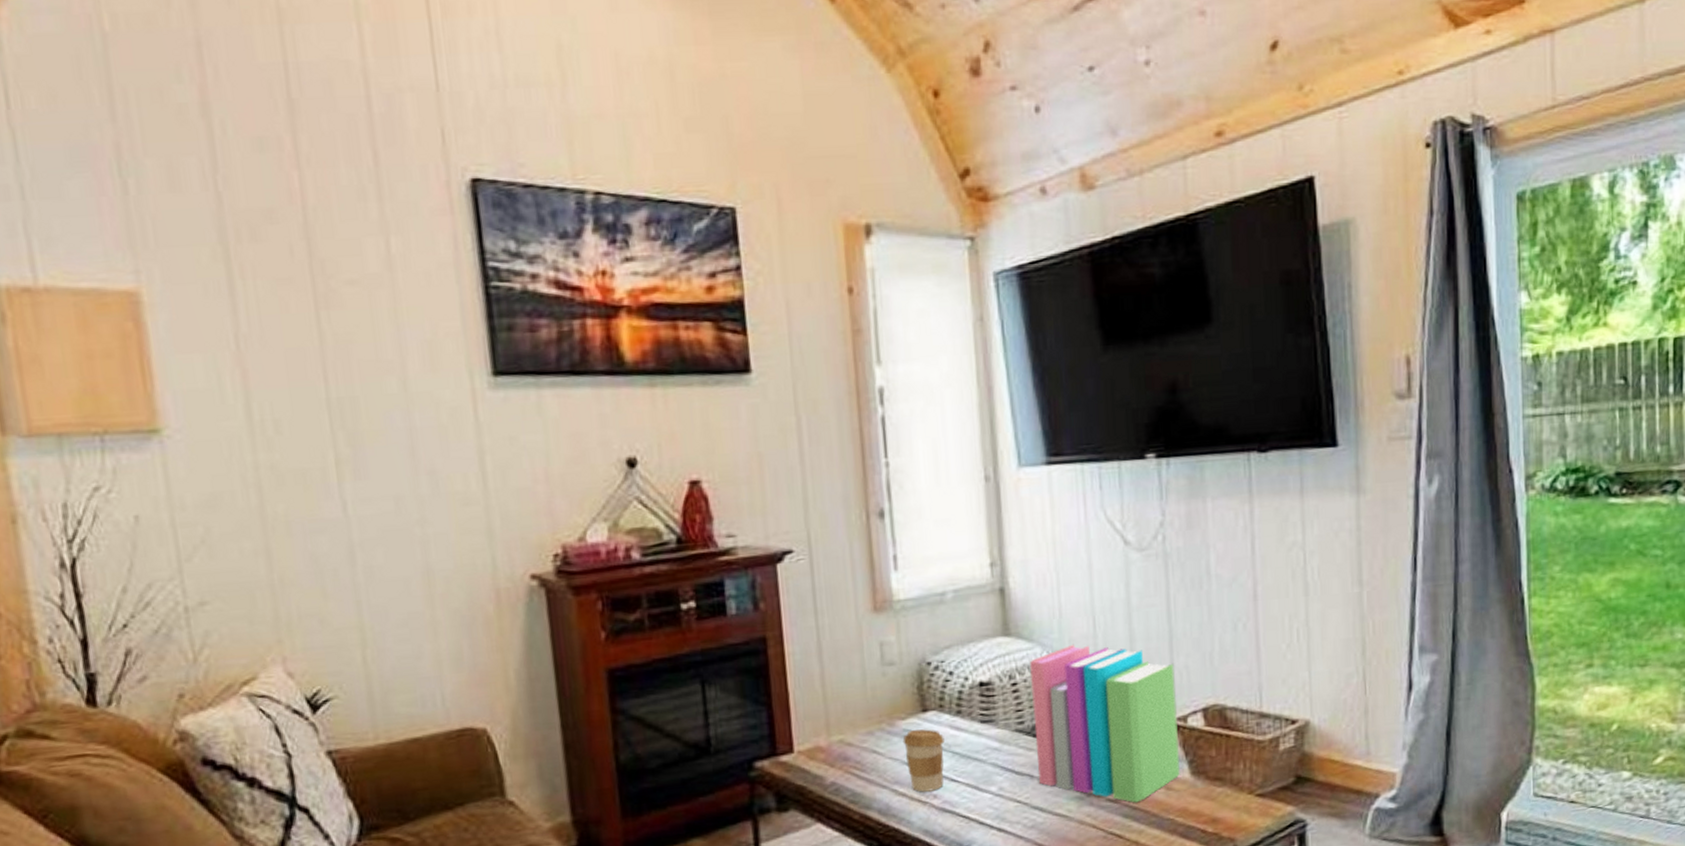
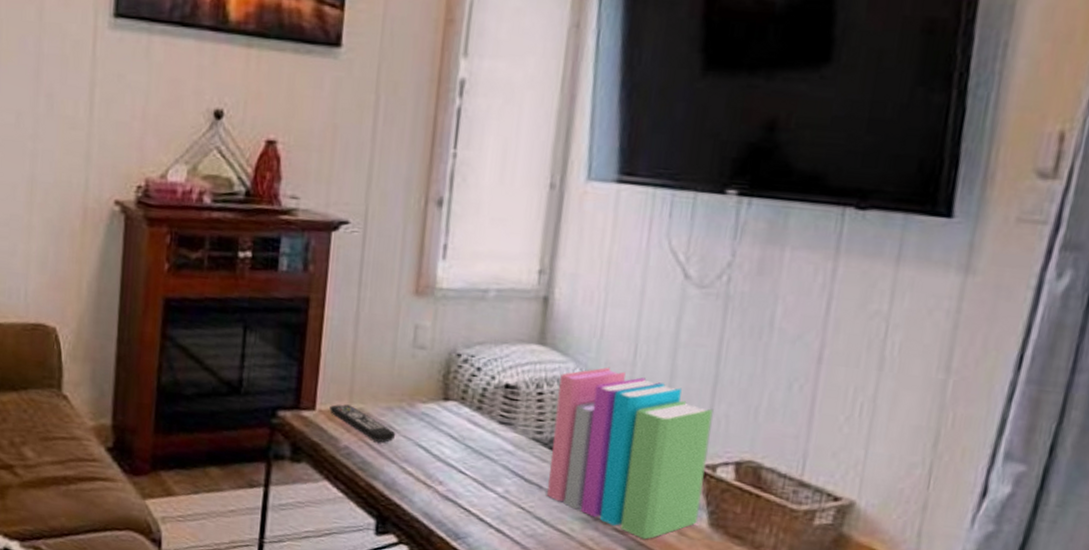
remote control: none [808,739,882,770] -> present [329,404,396,443]
coffee cup: present [902,729,944,792] -> none [419,415,461,478]

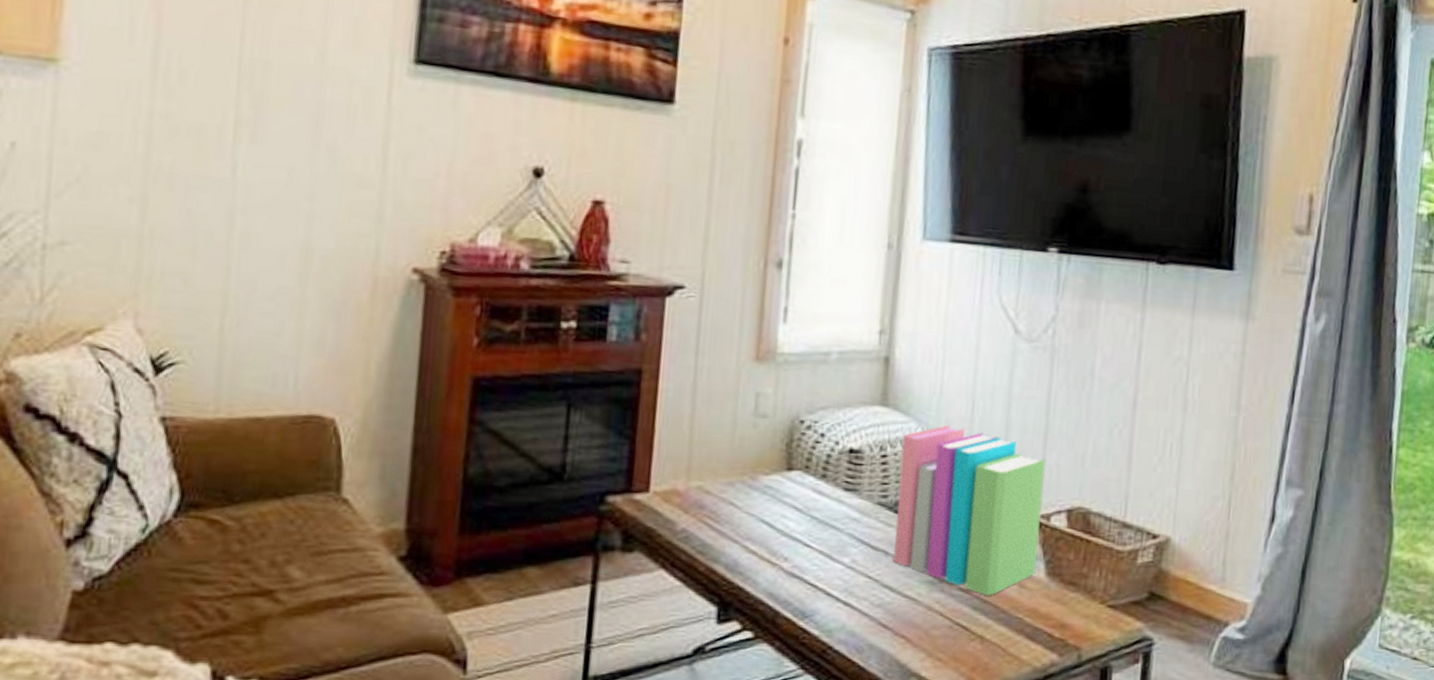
remote control: present [329,404,396,443] -> none [665,483,738,521]

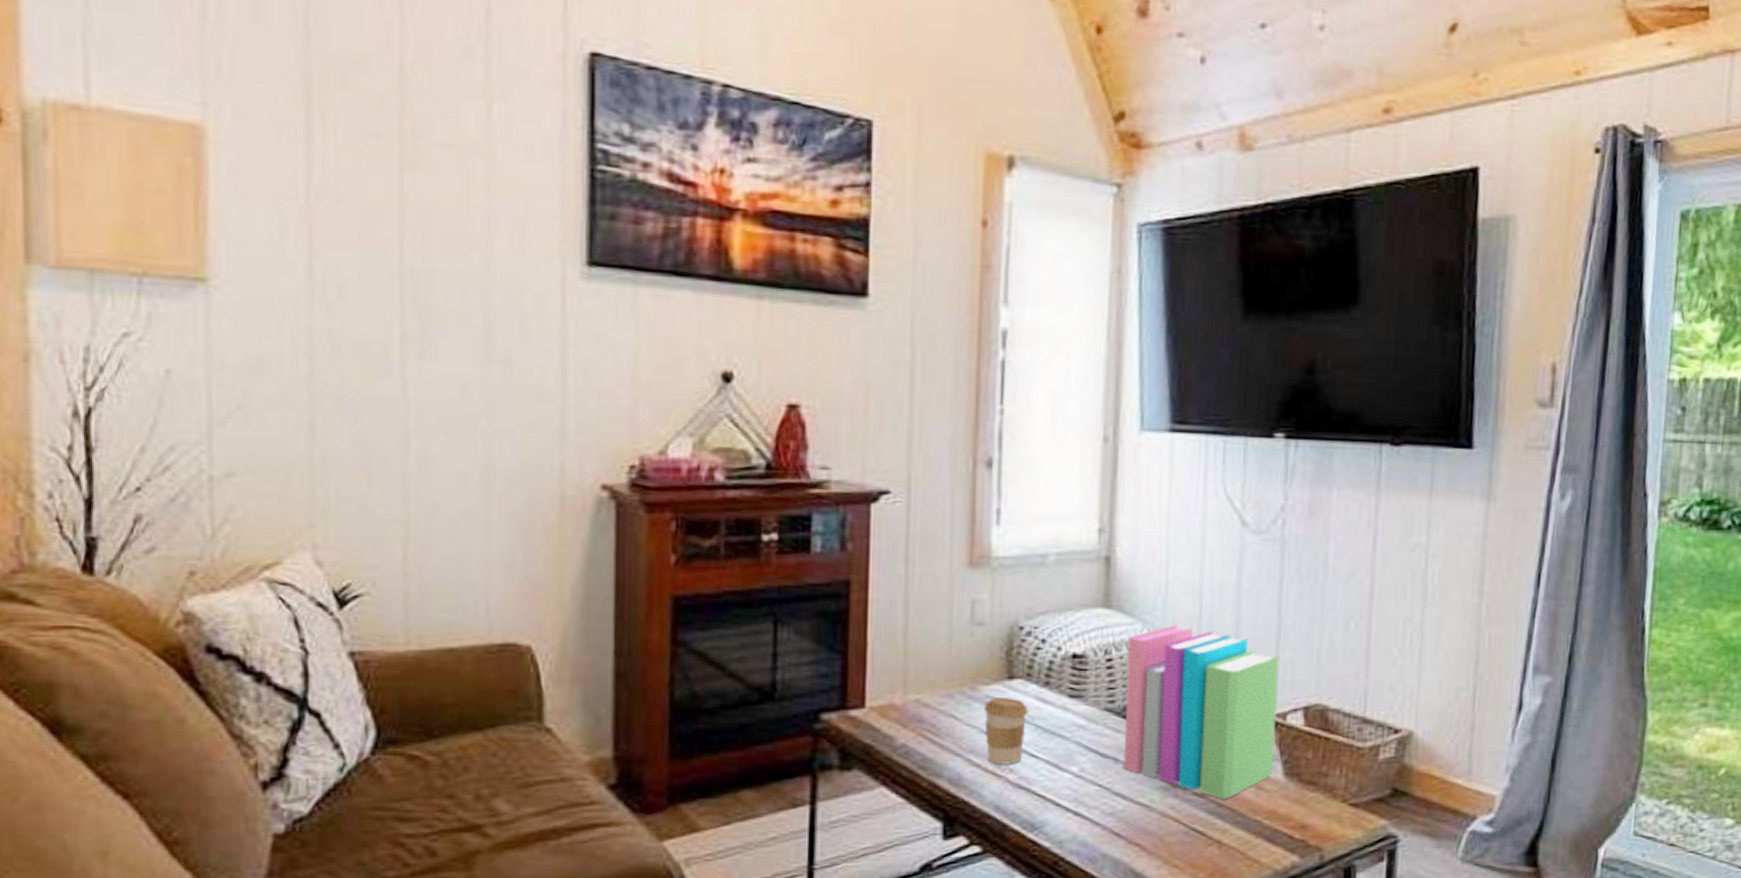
coffee cup: none [762,487,805,554] -> present [983,698,1028,765]

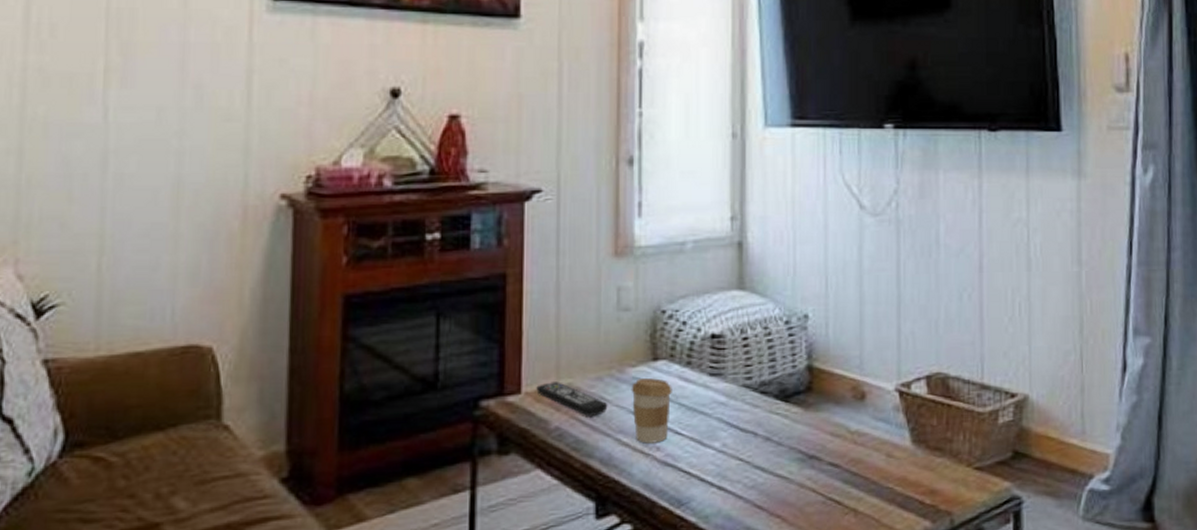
remote control: none [881,697,959,734] -> present [536,382,608,416]
books: present [1124,624,1279,800] -> none [761,302,901,469]

